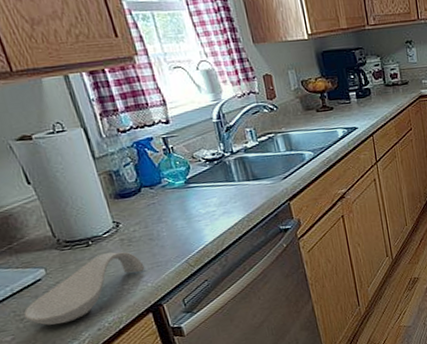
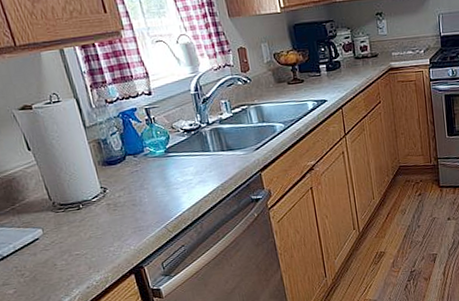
spoon rest: present [23,251,145,326] -> none [24,216,129,281]

